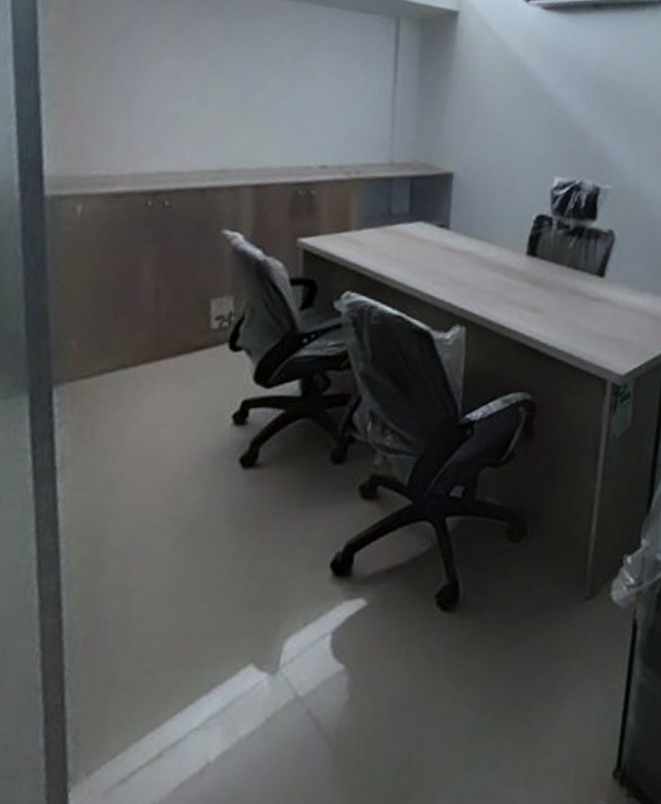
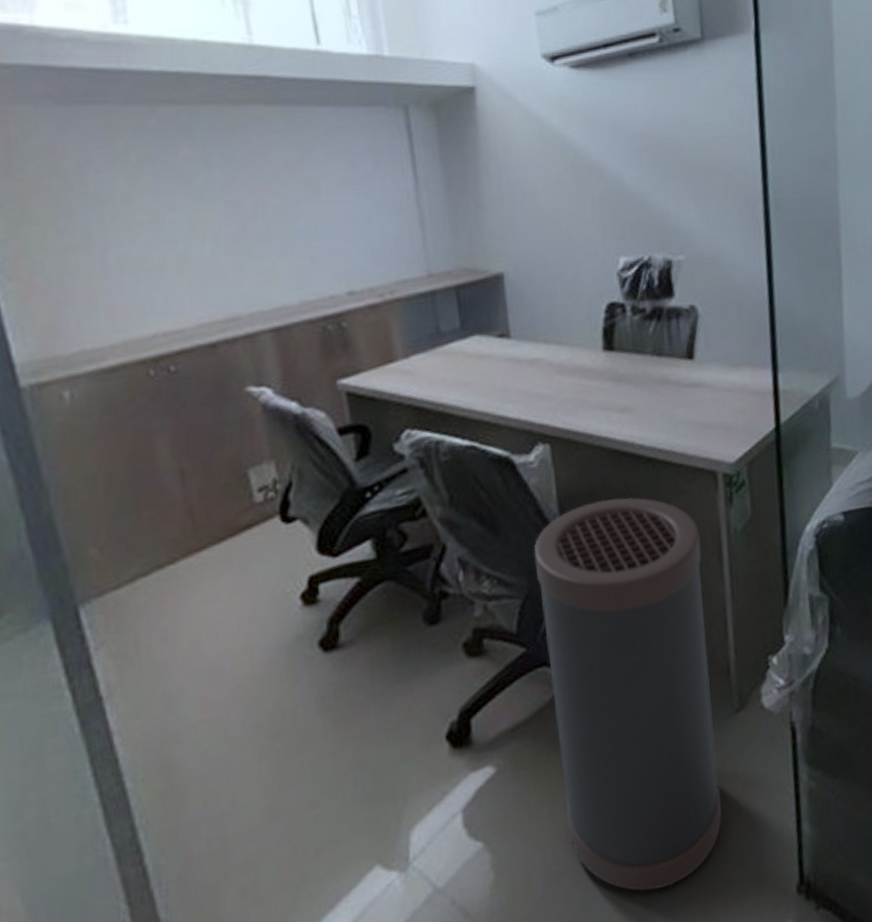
trash can: none [418,384,582,744] -> present [533,497,723,892]

